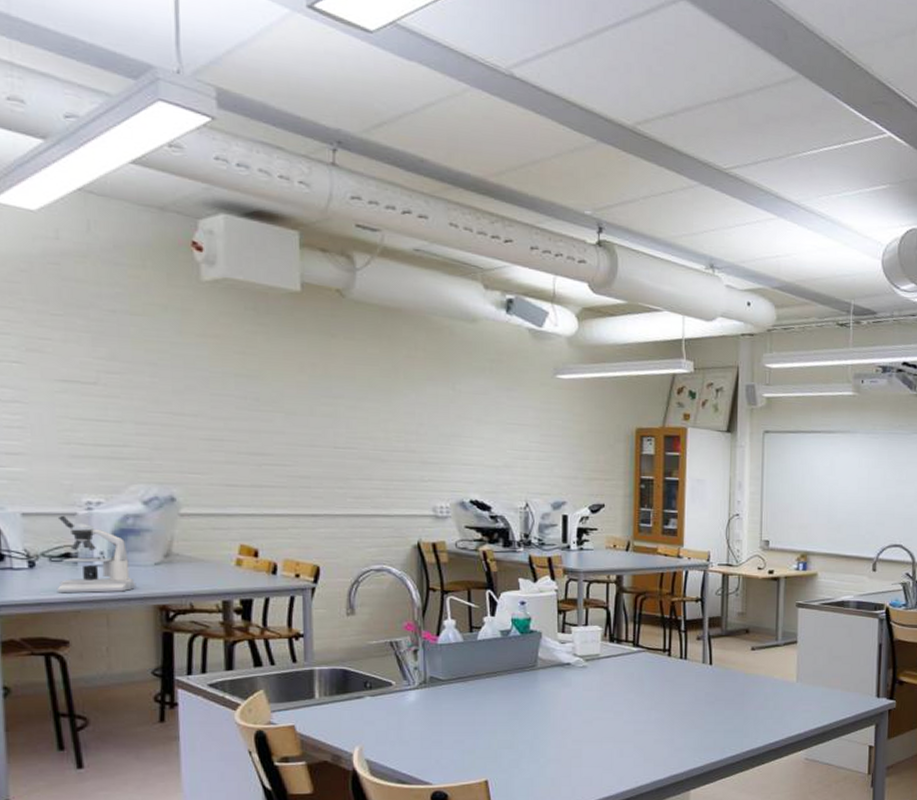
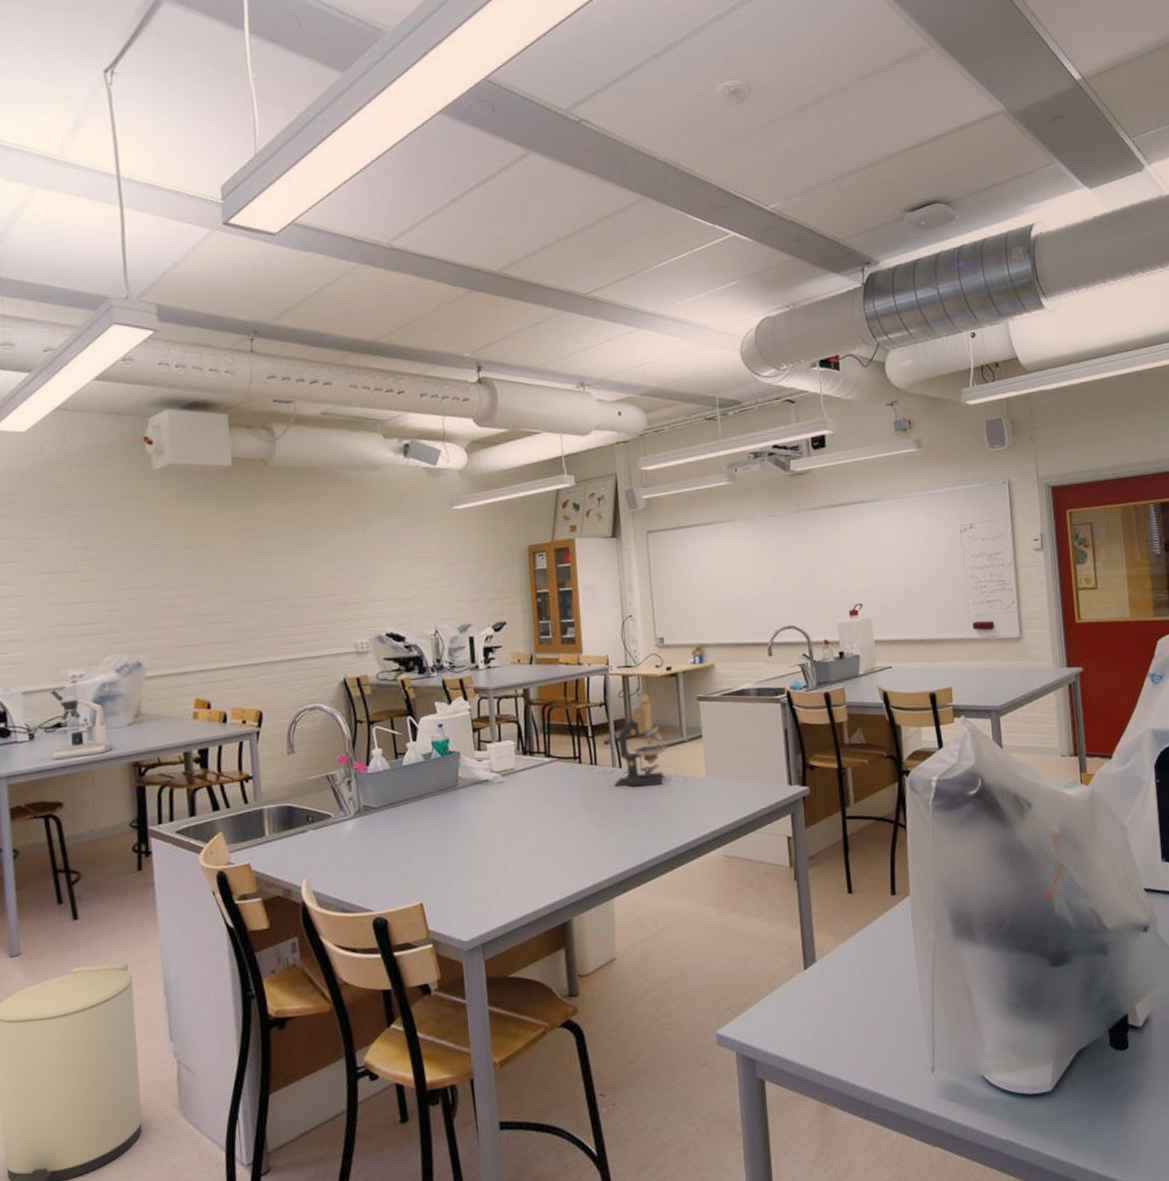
microscope: none [703,594,760,685] -> present [614,693,667,787]

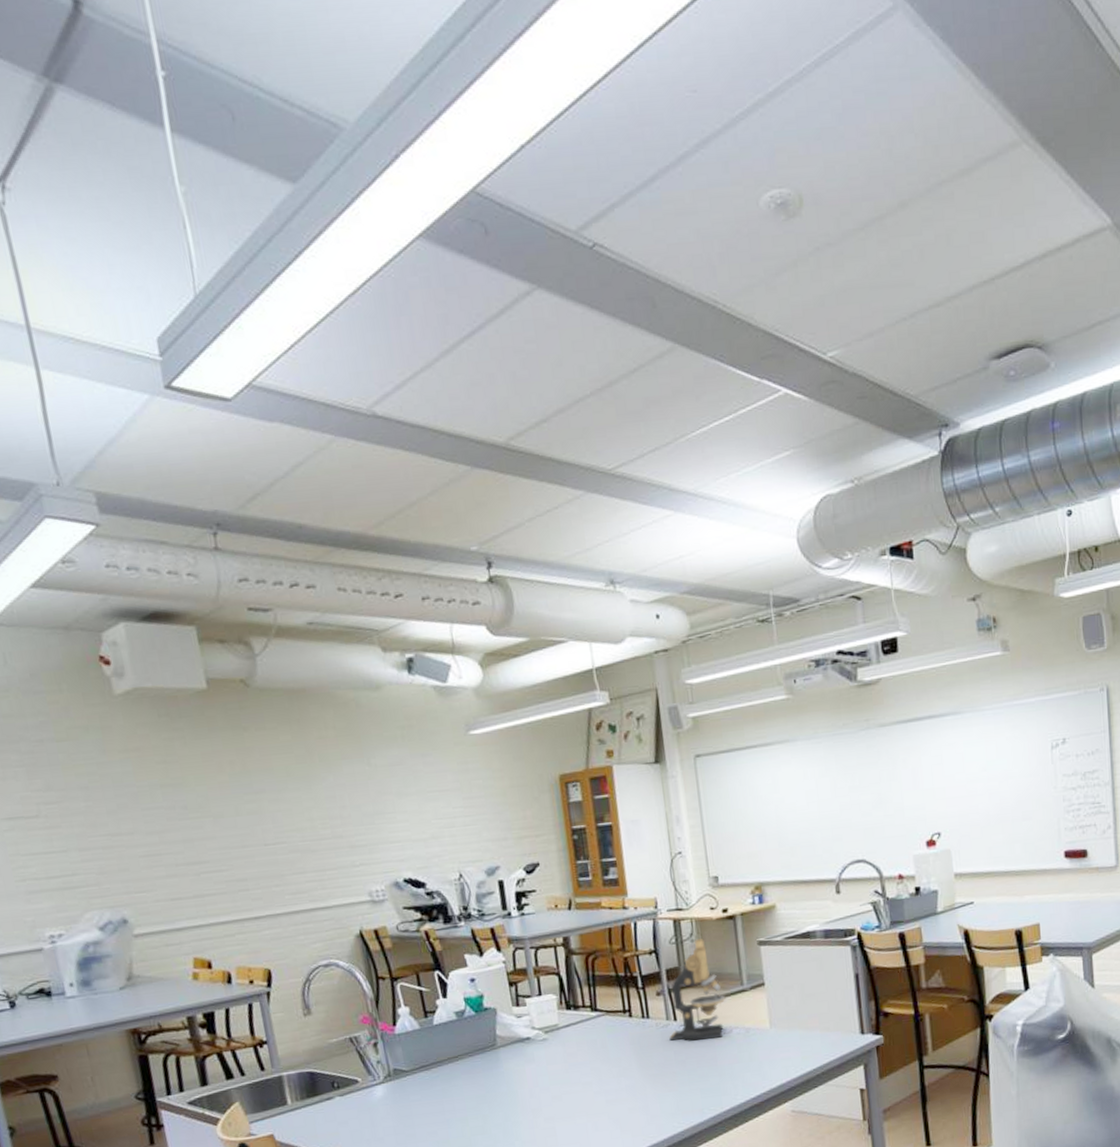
microscope: present [50,690,114,760] -> none [27,952,108,1030]

